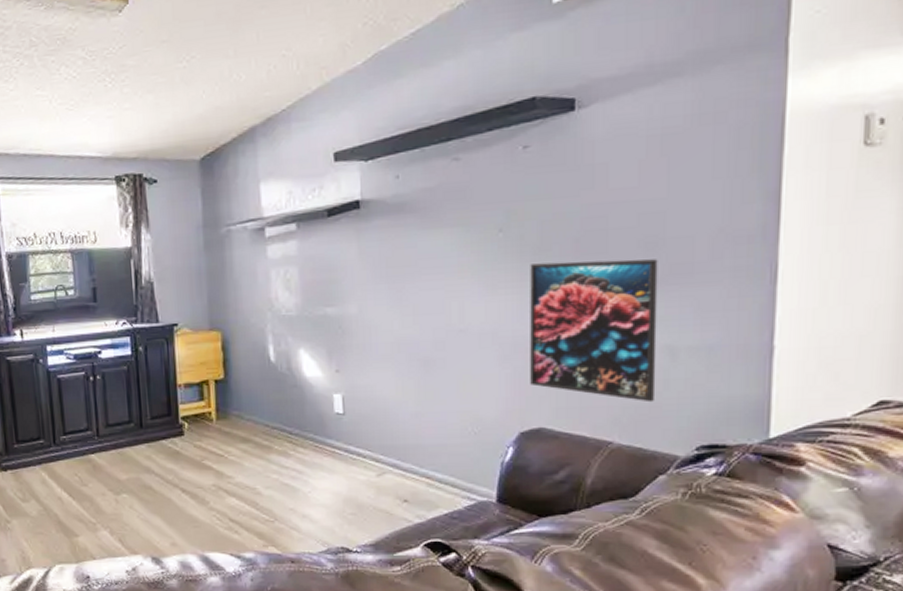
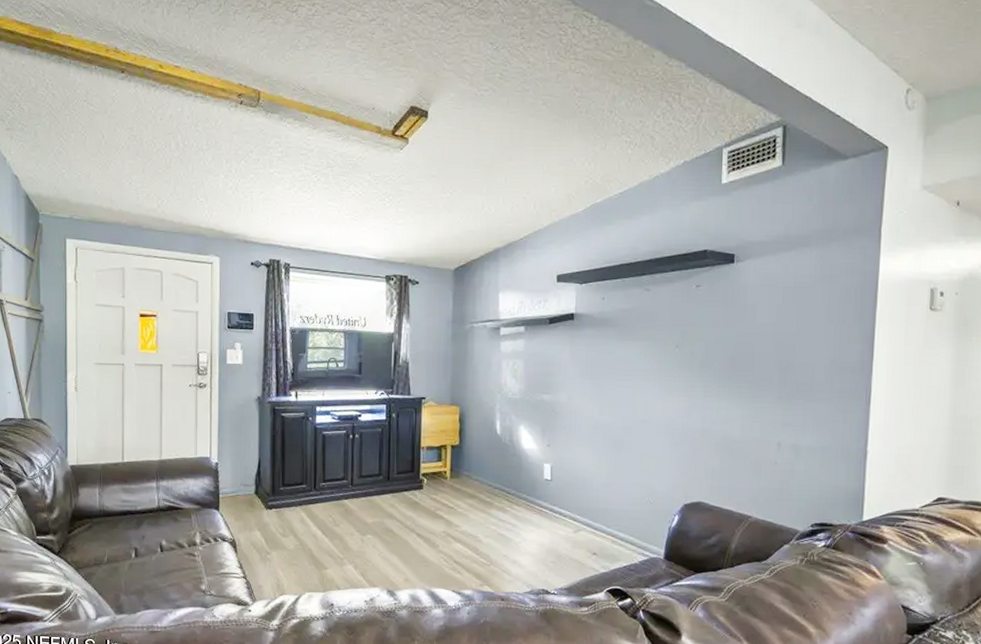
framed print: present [530,259,658,403] -> none [693,374,789,488]

